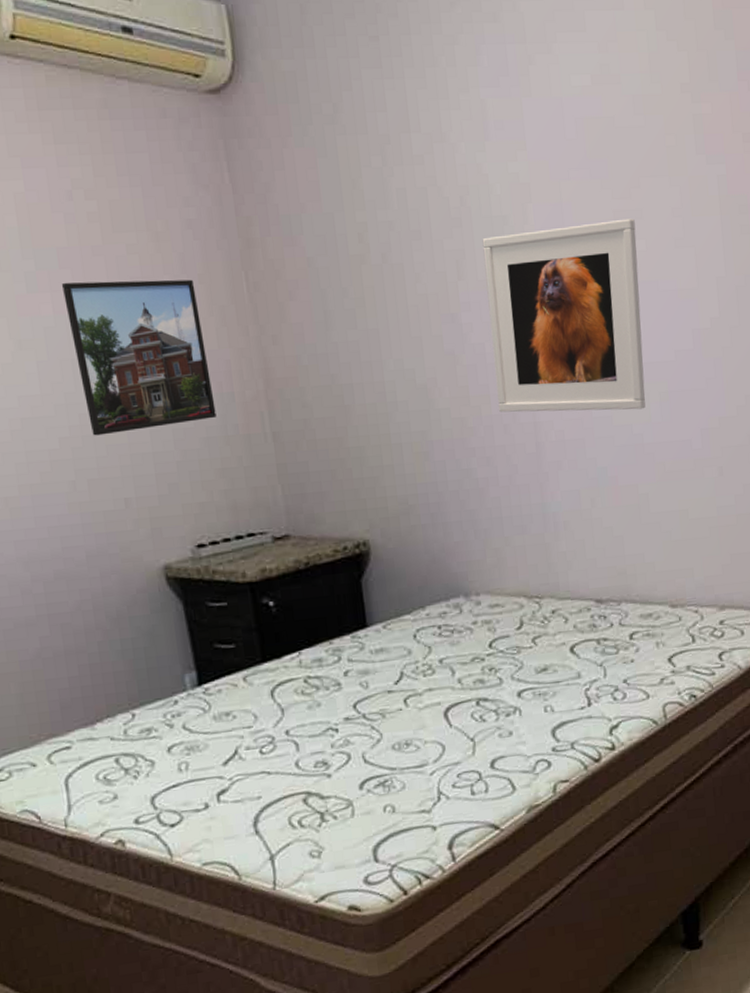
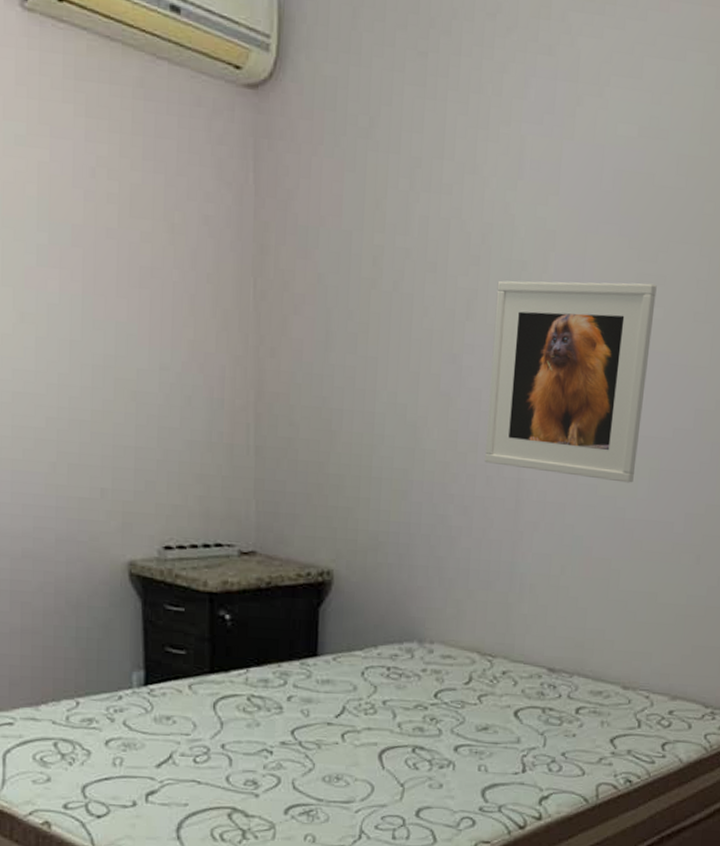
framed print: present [61,279,217,436] -> none [71,260,204,423]

